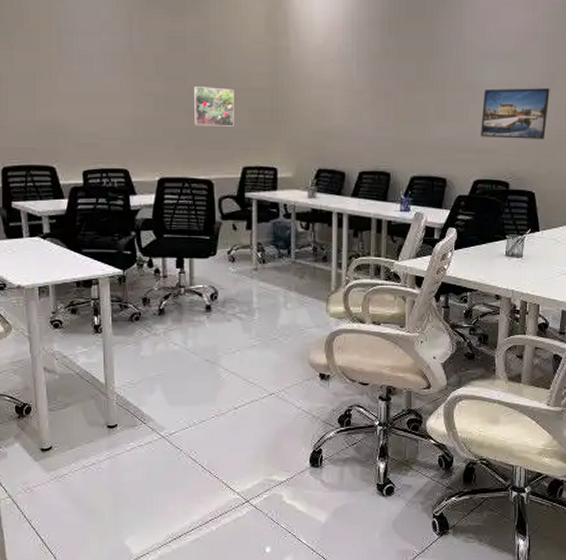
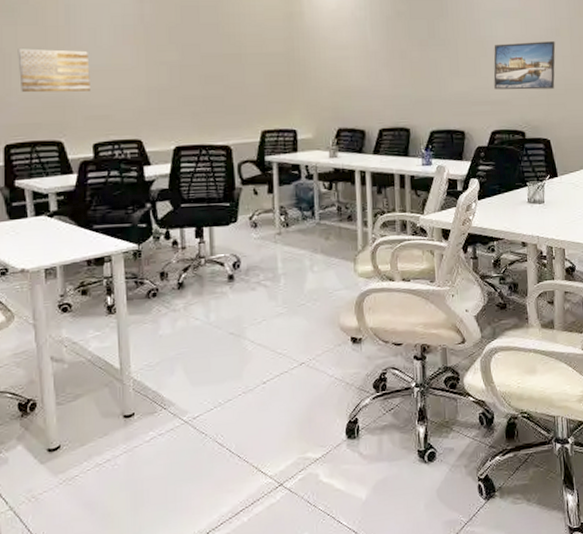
wall art: none [13,73,81,119] -> present [18,48,90,93]
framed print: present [193,86,234,127] -> none [208,53,251,93]

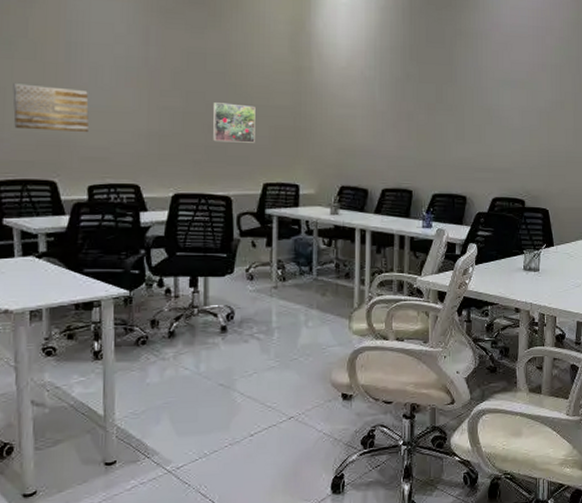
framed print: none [208,53,251,93] -> present [212,102,256,143]
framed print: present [493,41,556,90] -> none [497,113,559,160]

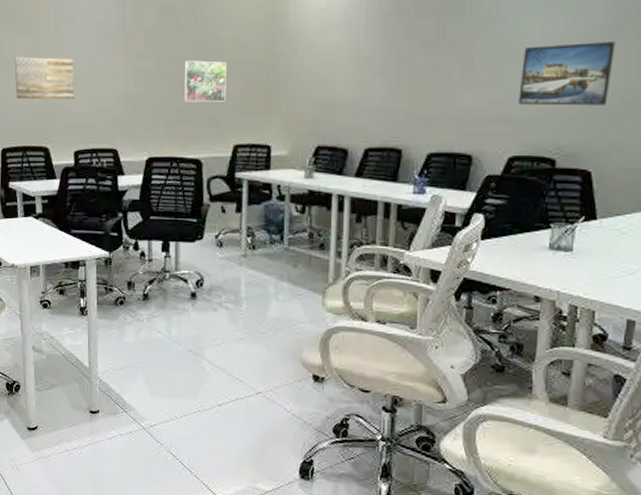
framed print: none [497,113,559,160] -> present [519,42,615,106]

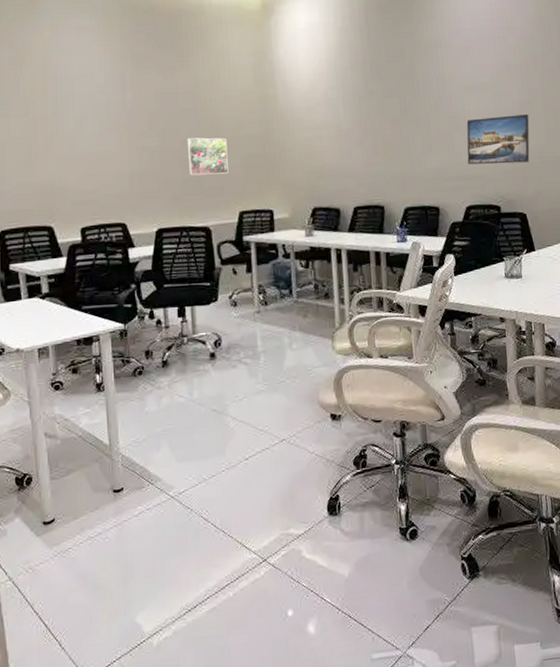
wall art: present [14,56,74,100] -> none [10,139,77,181]

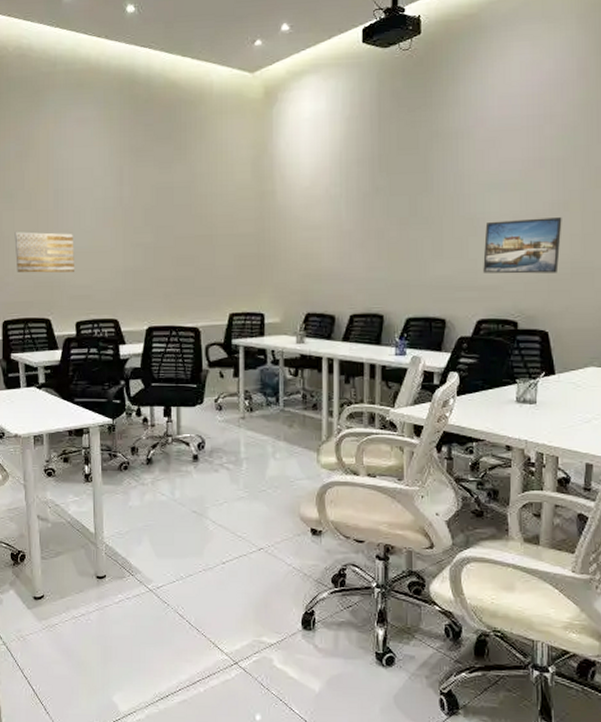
wall art: none [10,139,77,181] -> present [14,232,74,273]
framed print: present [187,137,228,176] -> none [180,235,221,274]

